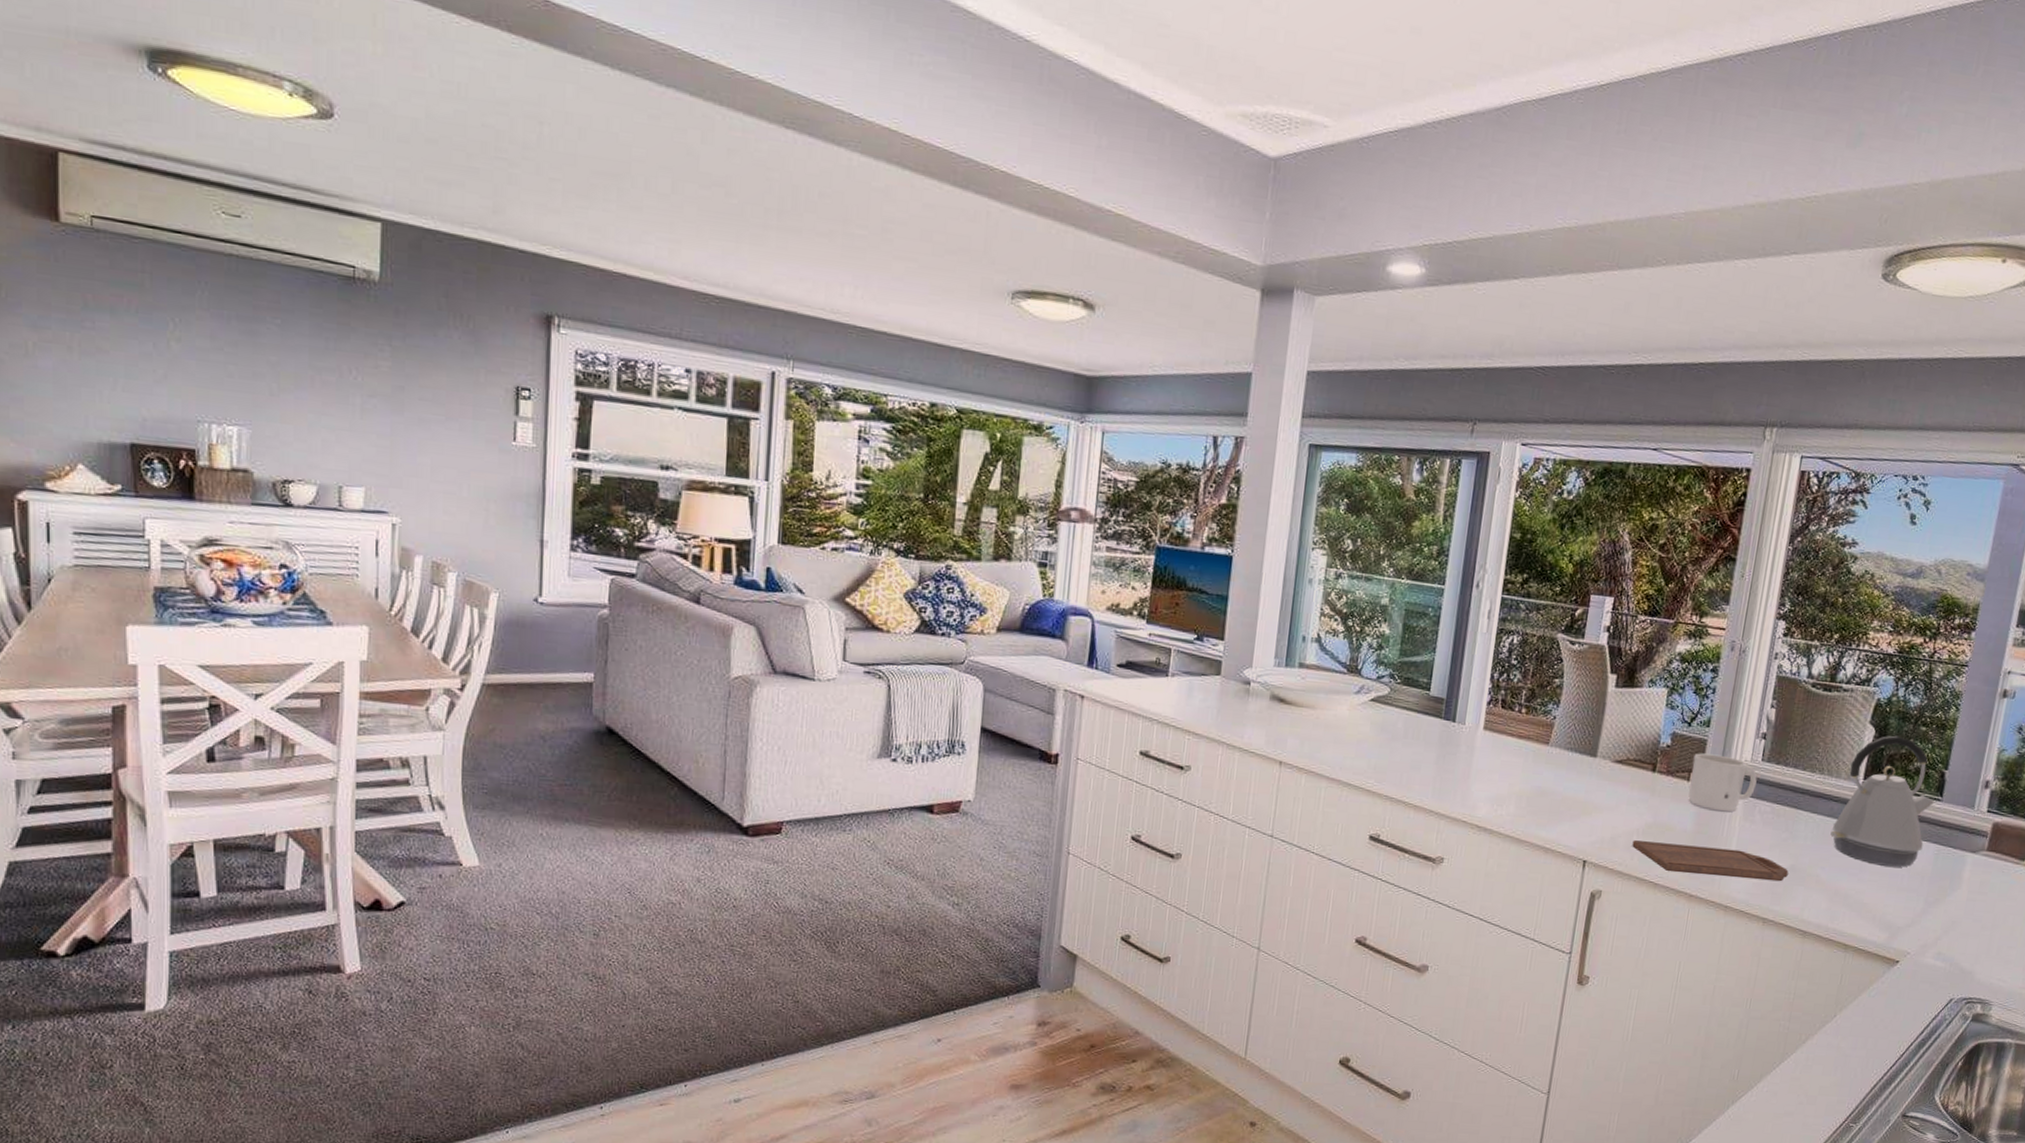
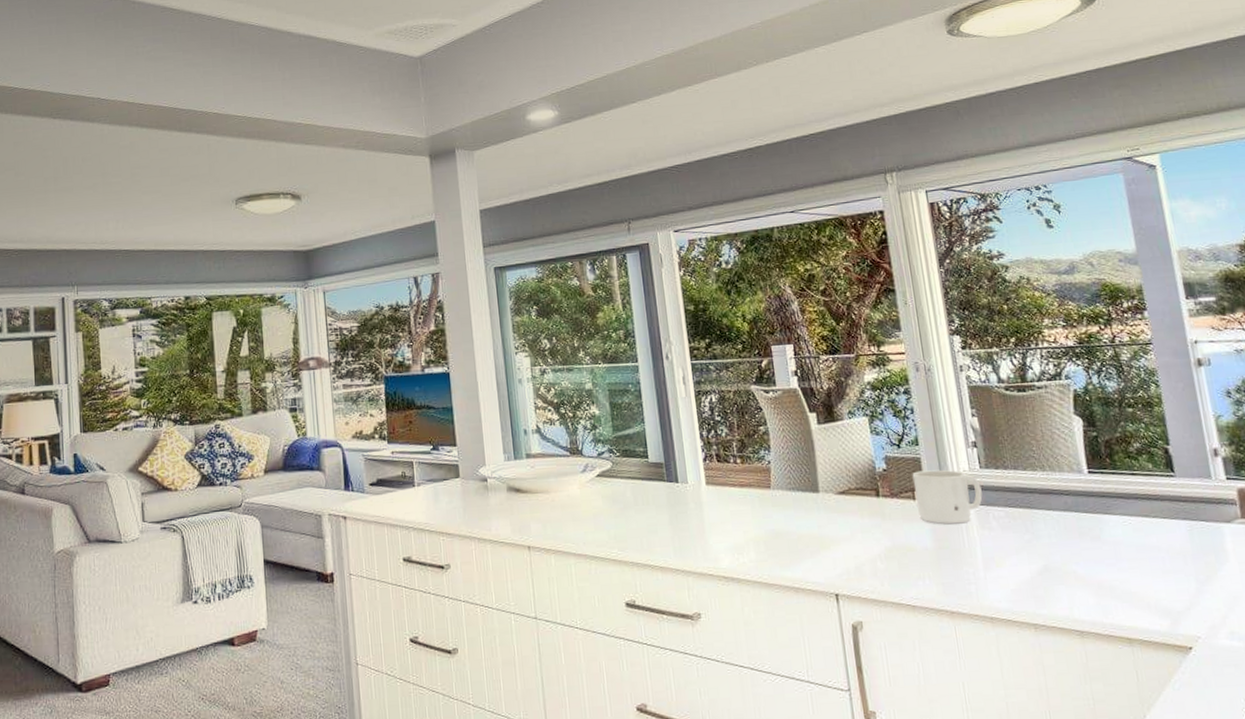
cutting board: present [1632,840,1789,882] -> none [878,559,1044,591]
kettle: present [1830,735,1935,867] -> none [1069,421,1174,552]

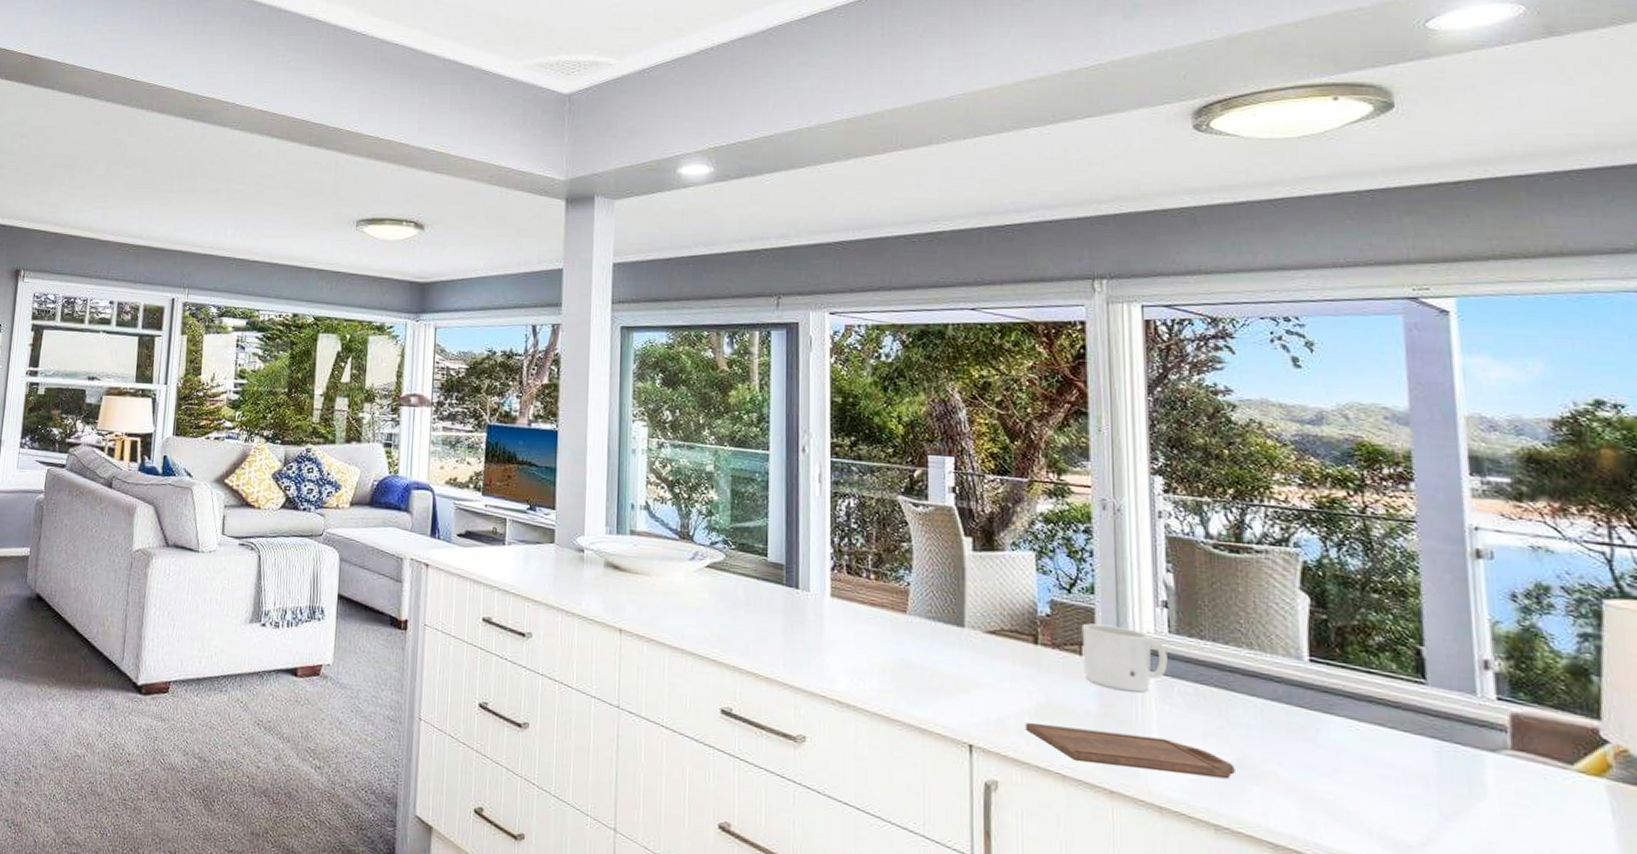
cutting board: none [878,559,1044,591] -> present [1025,723,1235,780]

